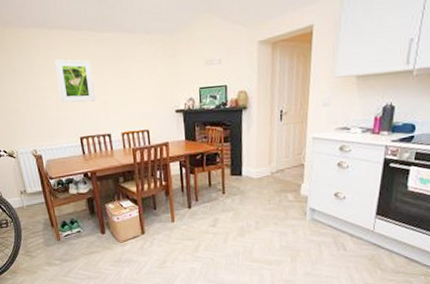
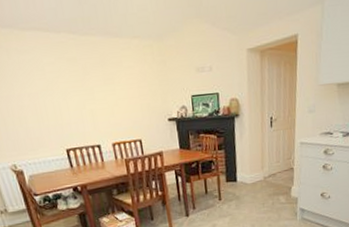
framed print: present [54,59,95,103] -> none [30,64,81,113]

